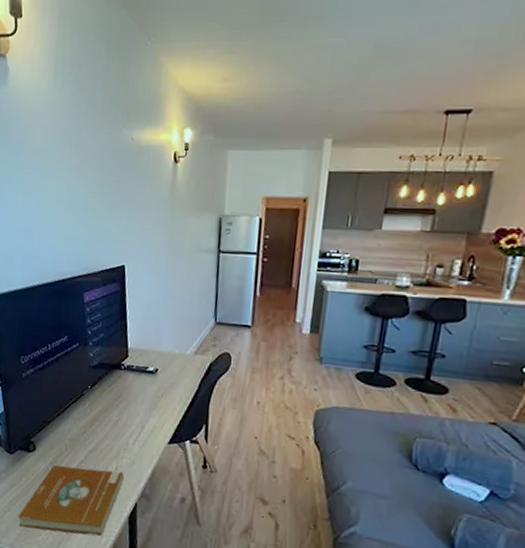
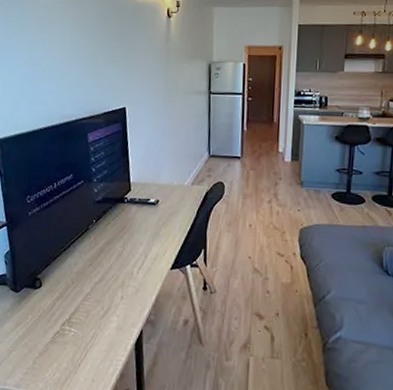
book: present [18,465,124,536] -> none [24,299,129,367]

